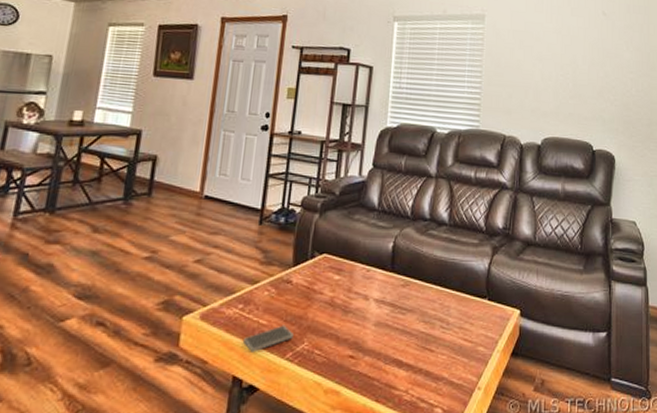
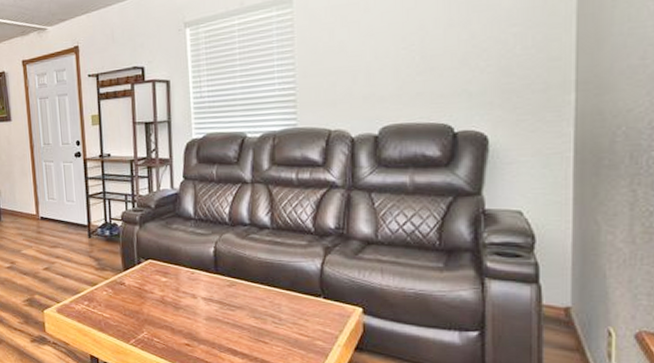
smartphone: present [243,325,294,353] -> none [93,318,134,338]

